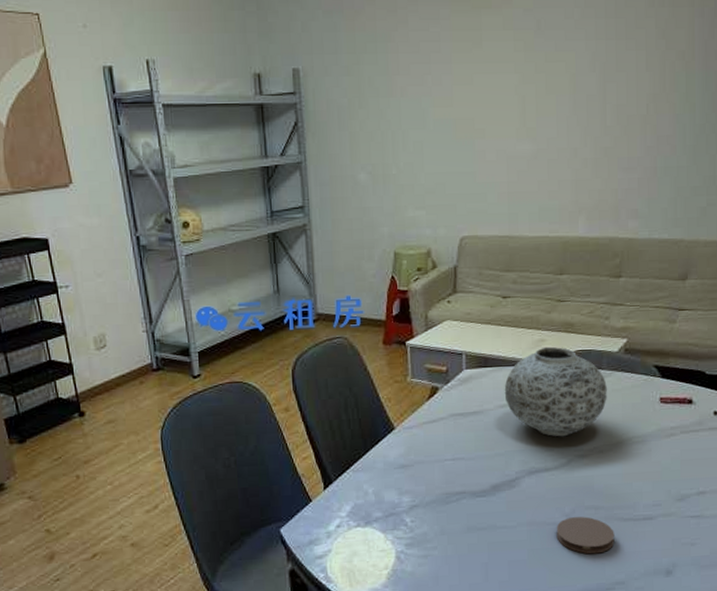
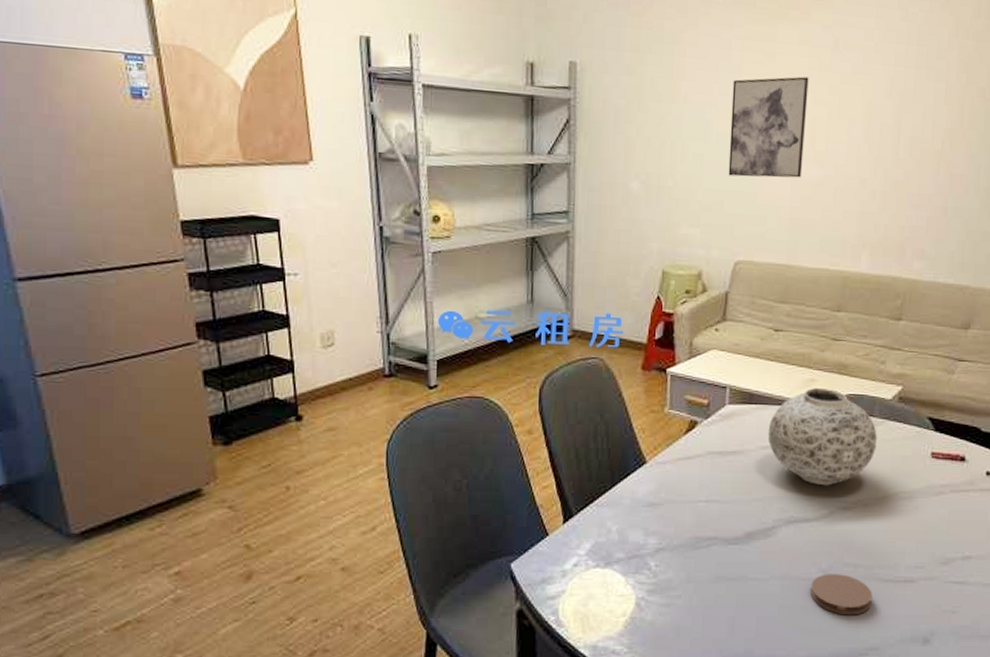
wall art: none [444,59,516,159] -> present [728,76,809,178]

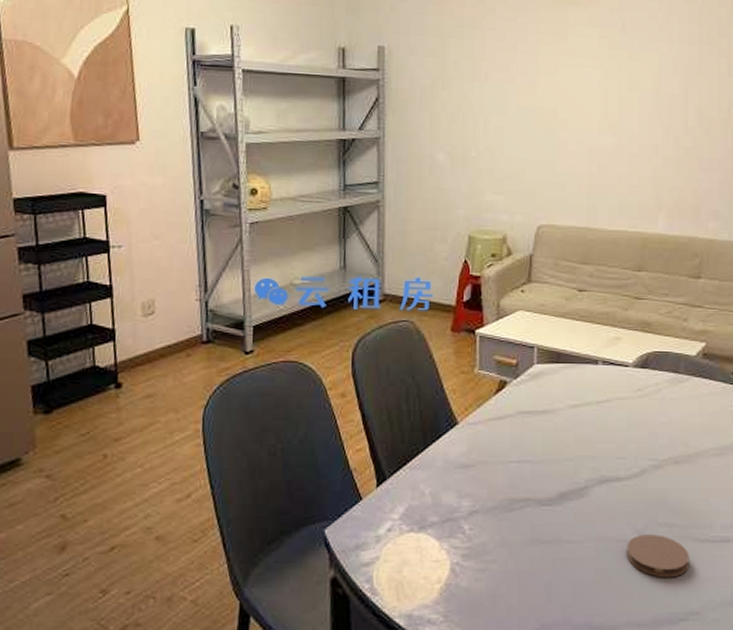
wall art: present [728,76,809,178] -> none [528,54,600,147]
vase: present [768,387,878,486] -> none [576,345,685,444]

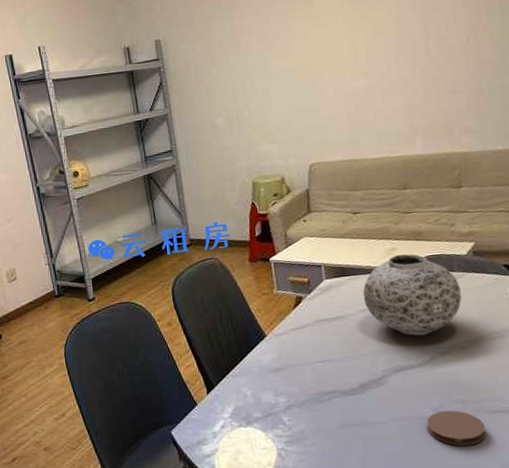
vase: none [576,345,685,444] -> present [362,254,462,336]

